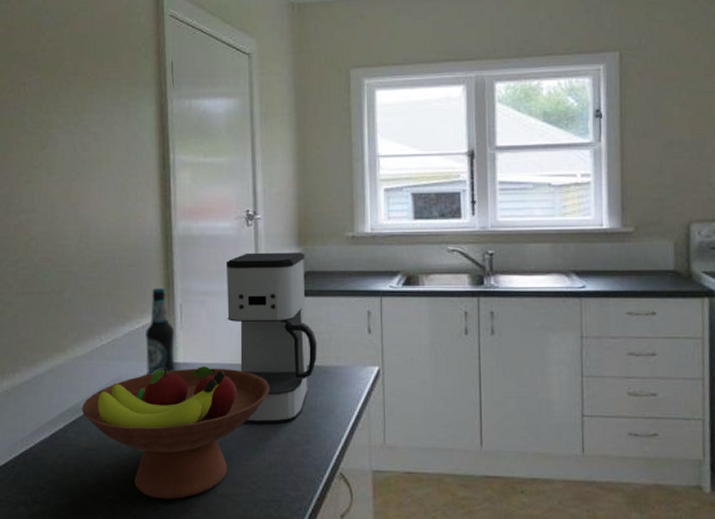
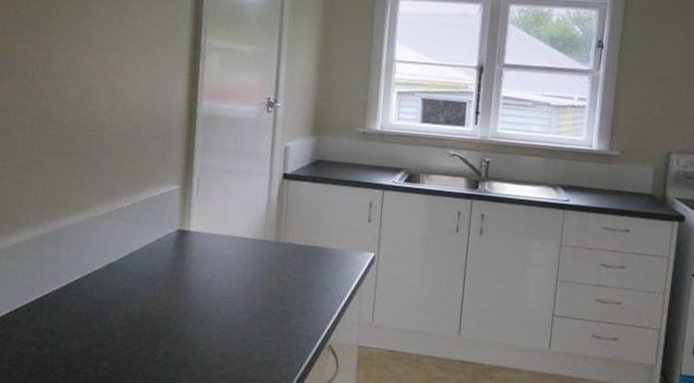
fruit bowl: present [81,366,270,500] -> none [97,234,274,354]
bottle: present [146,287,176,376] -> none [161,160,191,240]
coffee maker: present [225,252,317,423] -> none [240,137,321,295]

